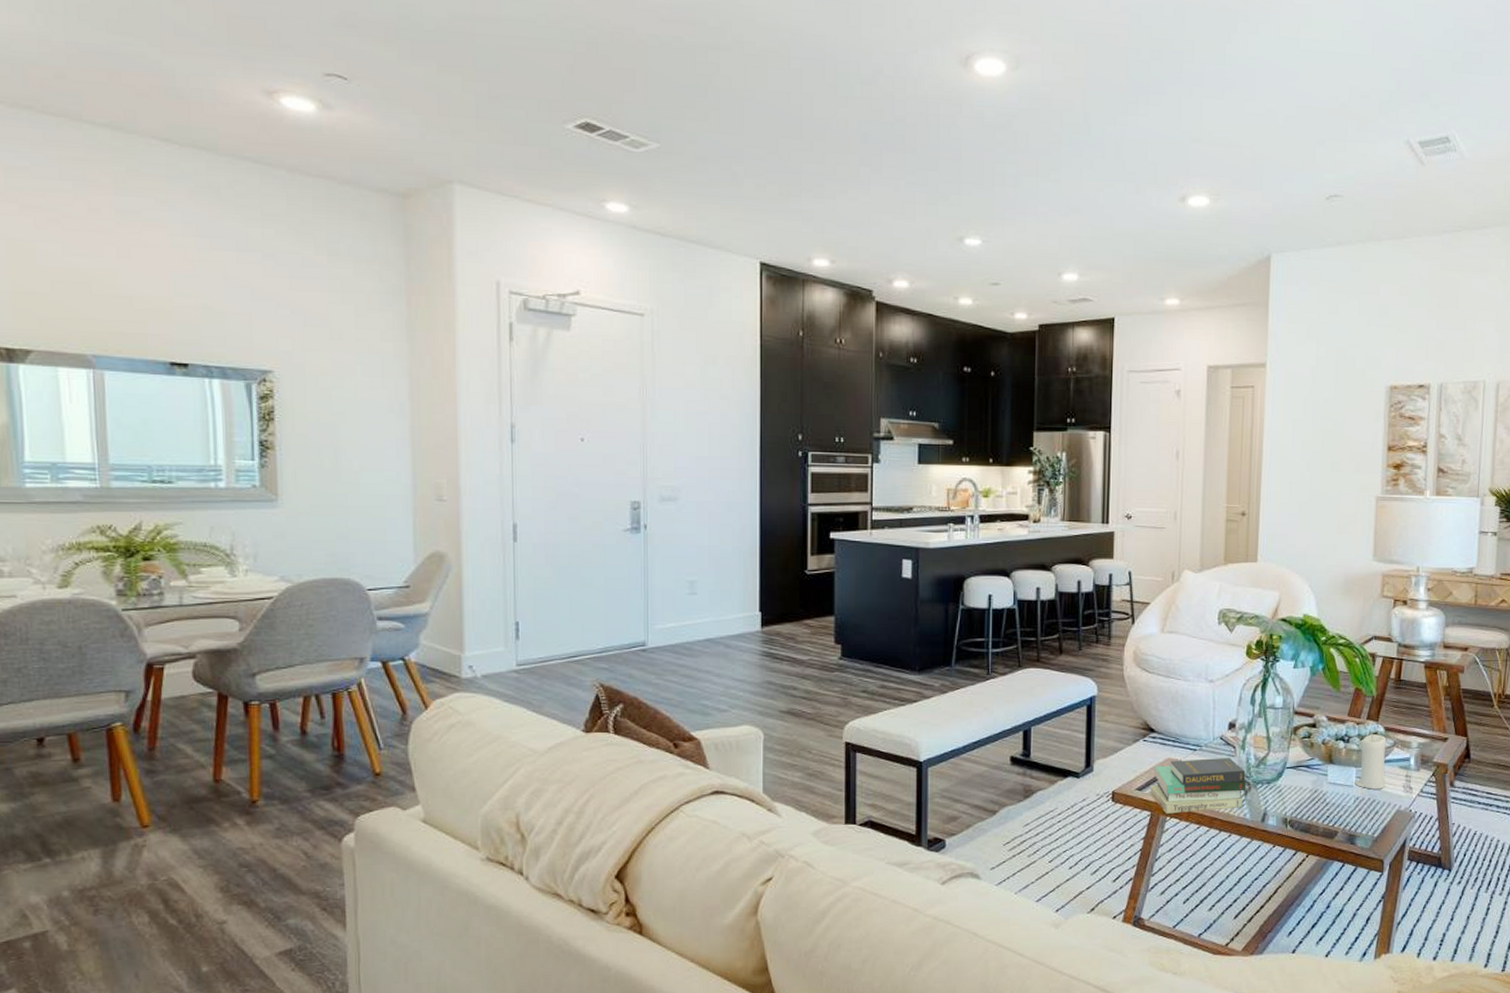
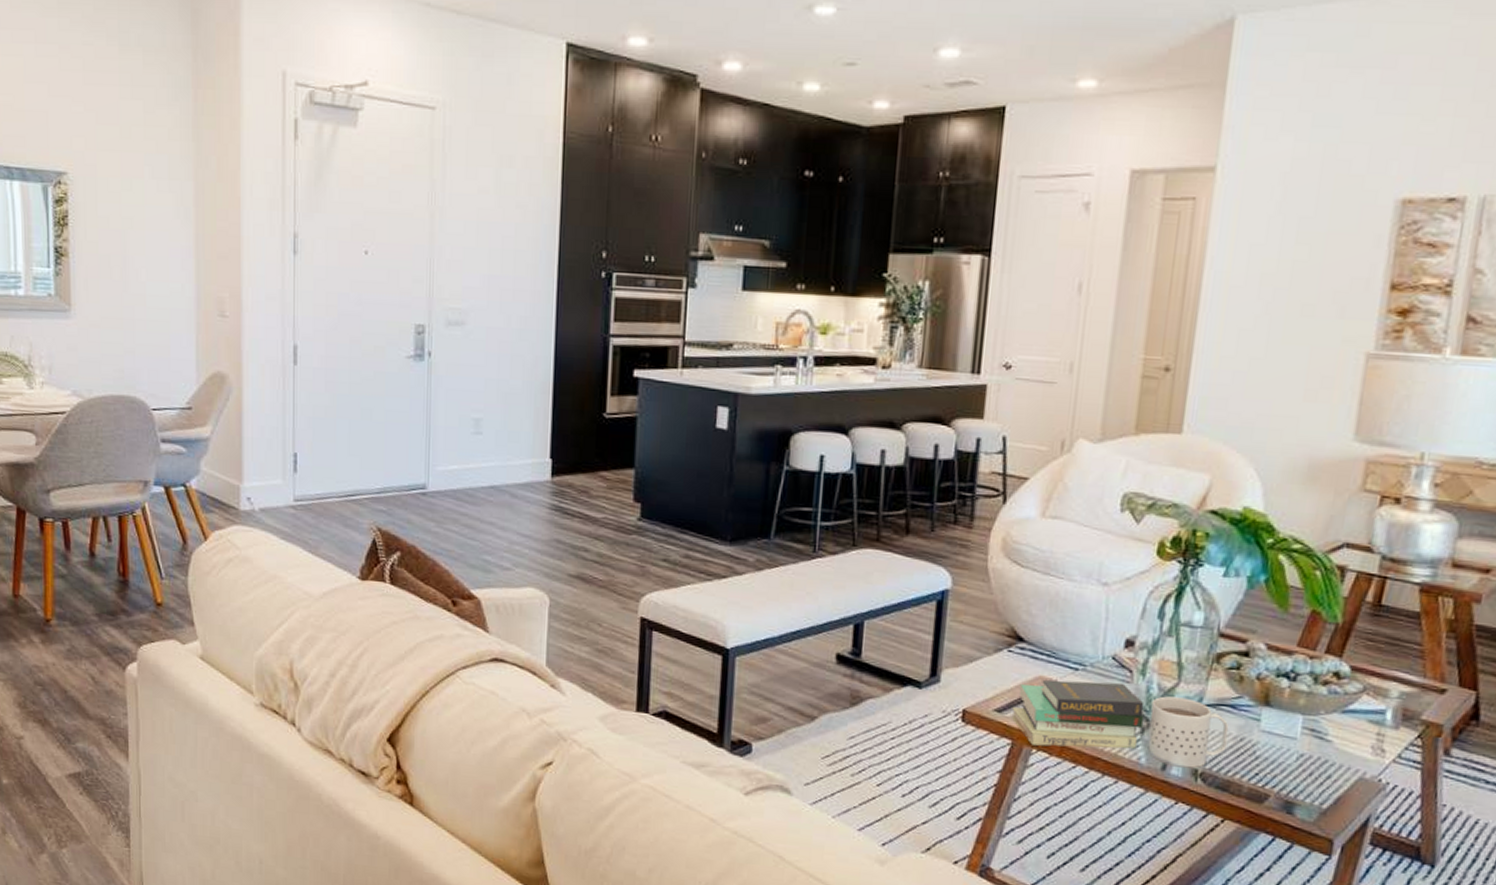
mug: none [1250,764,1306,819] -> present [1148,696,1229,769]
candle: present [1354,734,1387,789] -> none [1299,673,1353,748]

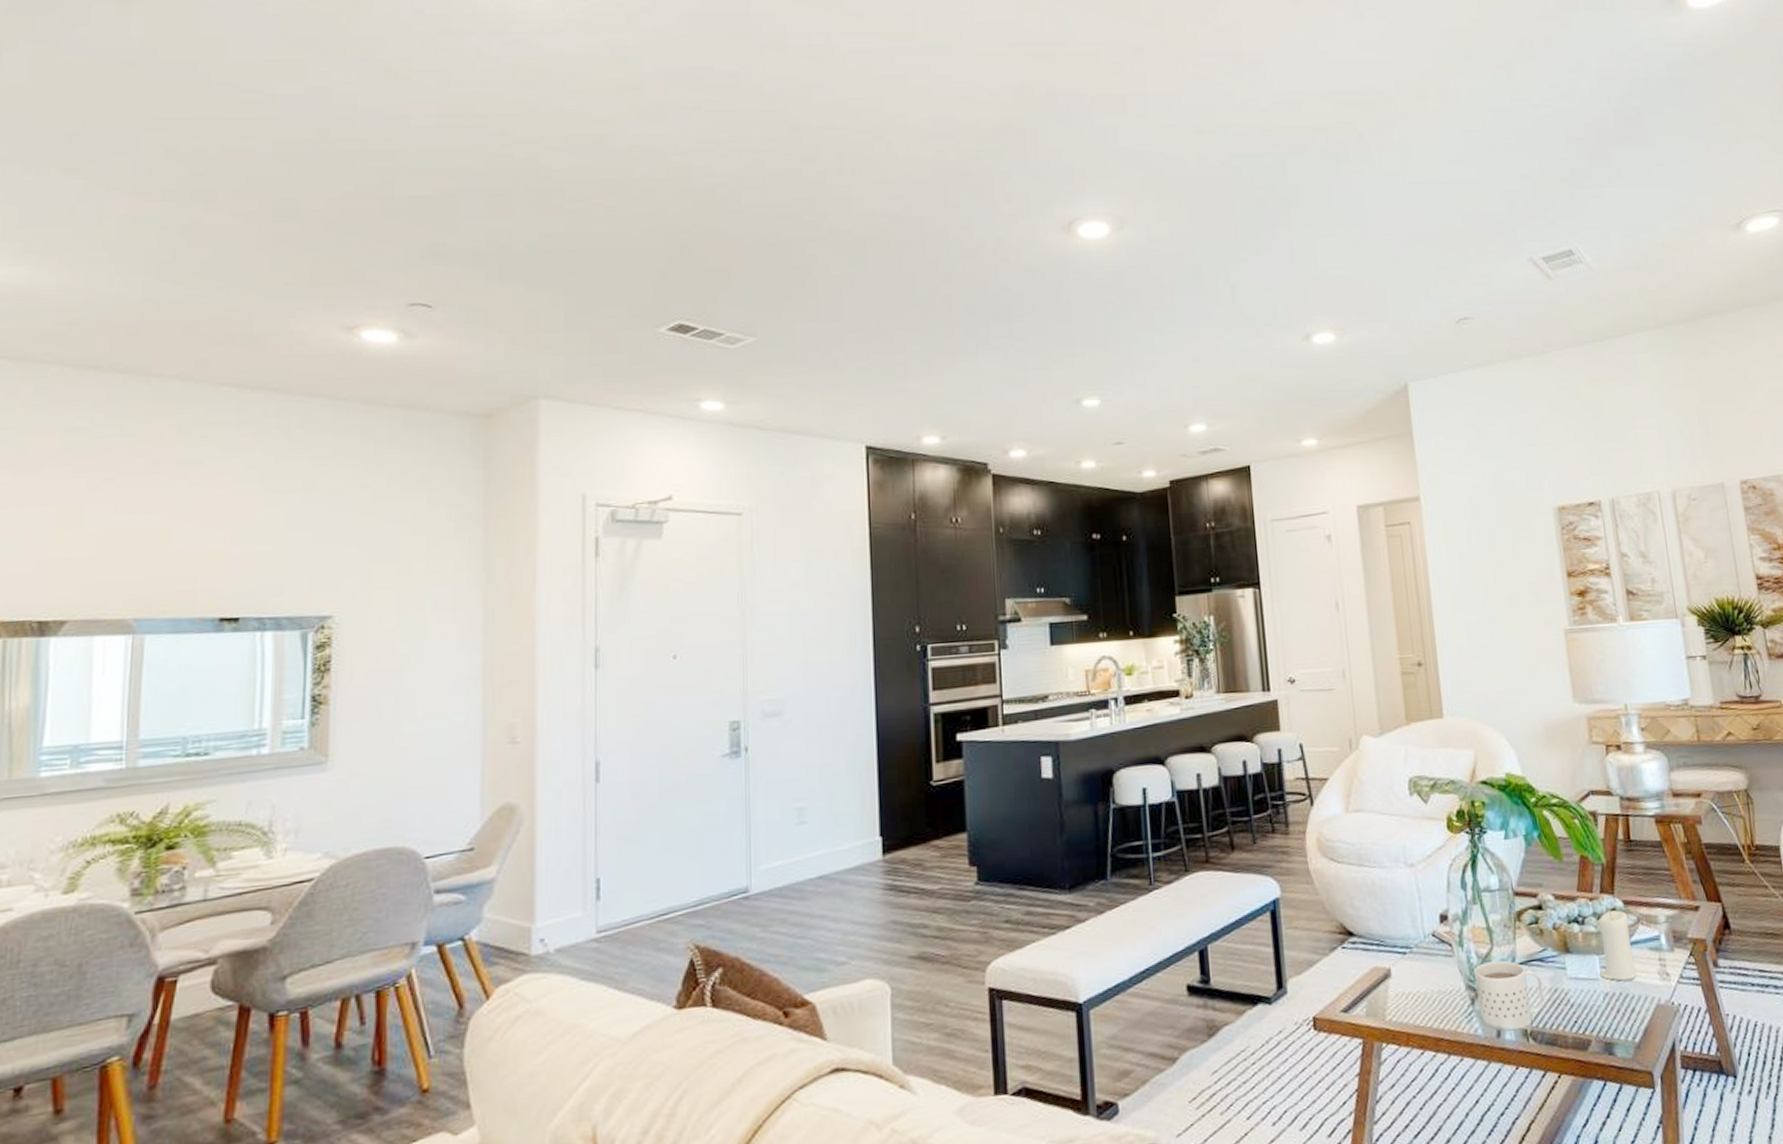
books: present [1011,680,1145,749] -> none [1356,959,1473,1040]
candle: none [1299,673,1353,748] -> present [1596,910,1637,981]

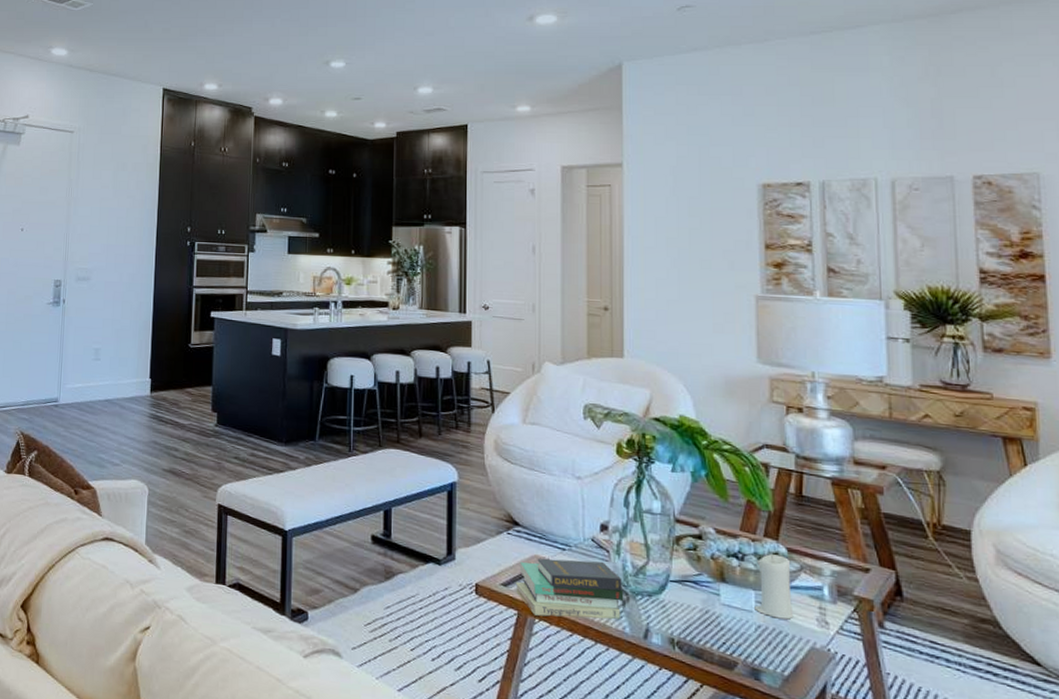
books: none [1356,959,1473,1040] -> present [515,558,624,620]
mug: present [1474,960,1545,1032] -> none [628,573,695,638]

